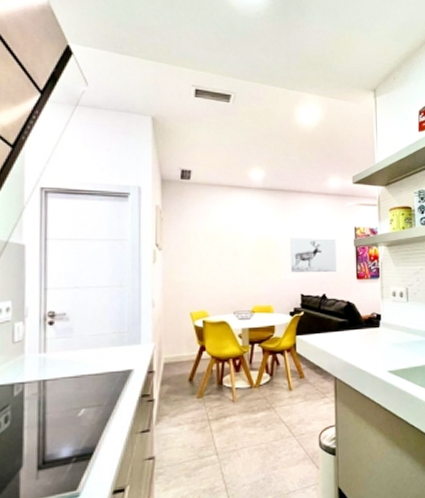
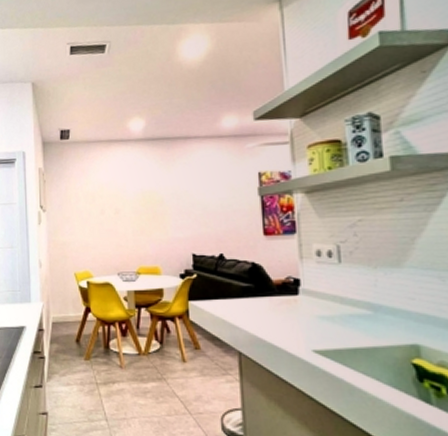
wall art: present [290,238,337,273] -> none [177,188,236,231]

